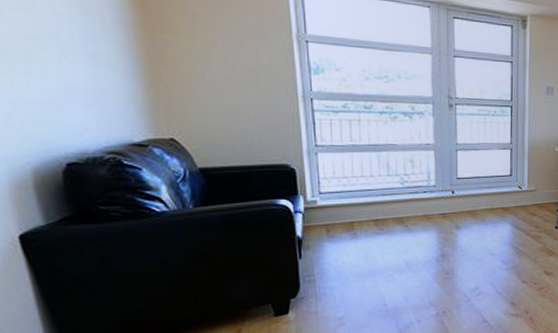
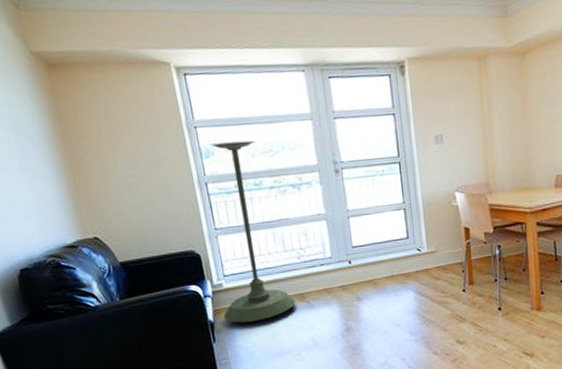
plant stand: none [314,61,394,241] -> present [210,140,296,323]

